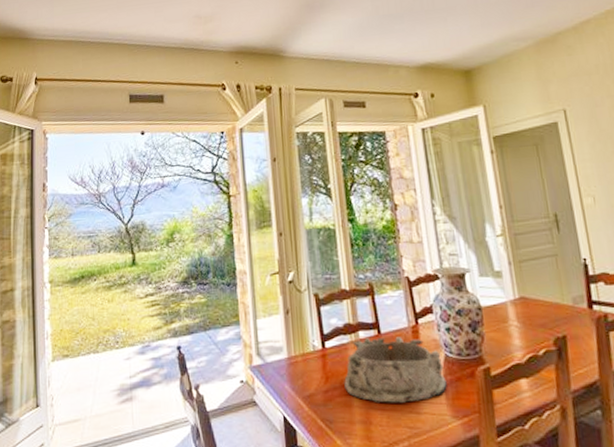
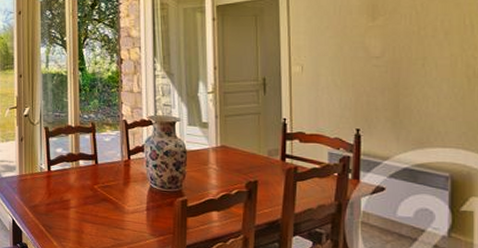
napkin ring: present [344,337,447,403] -> none [64,166,149,220]

